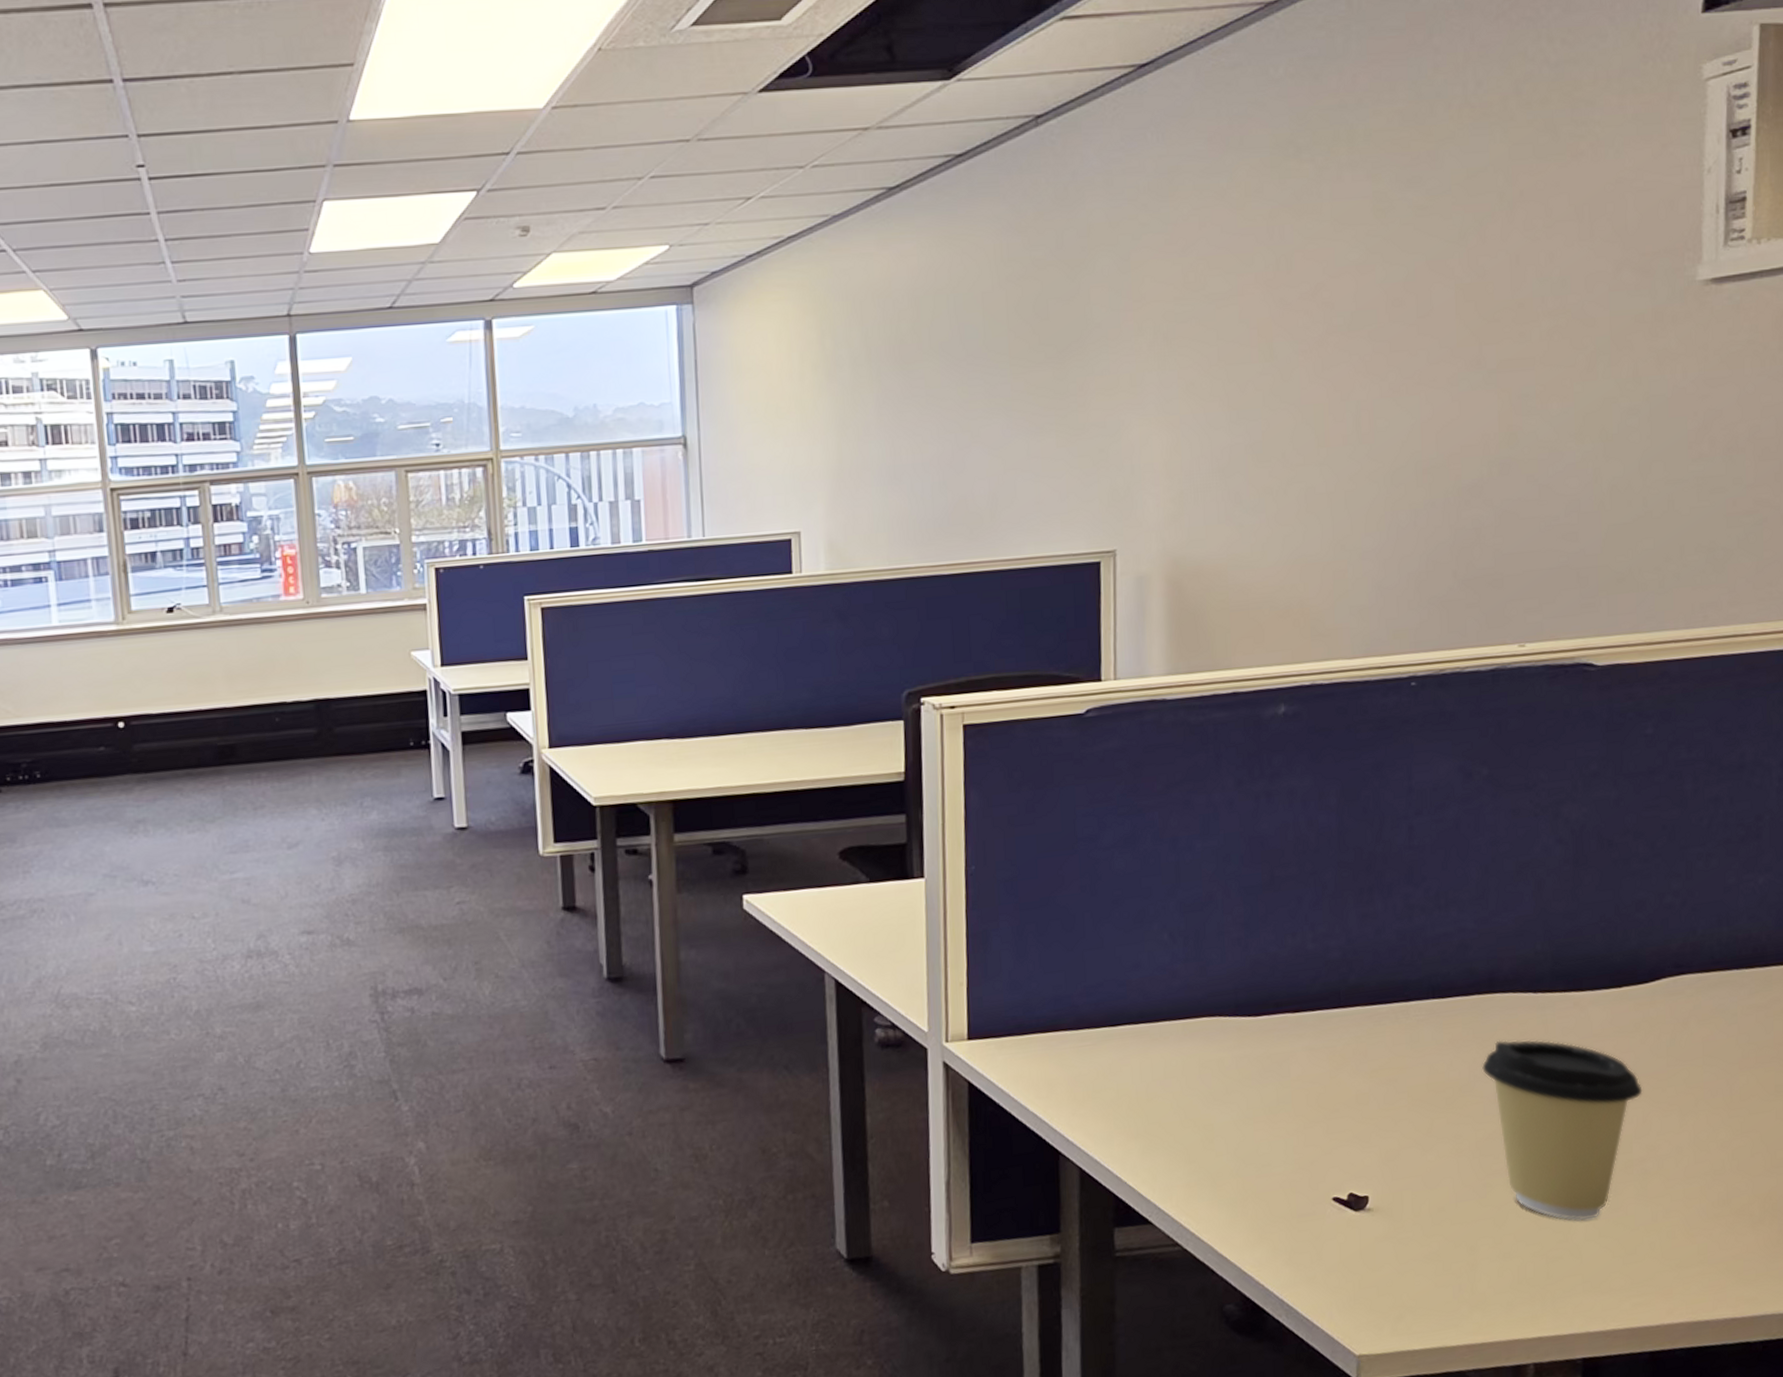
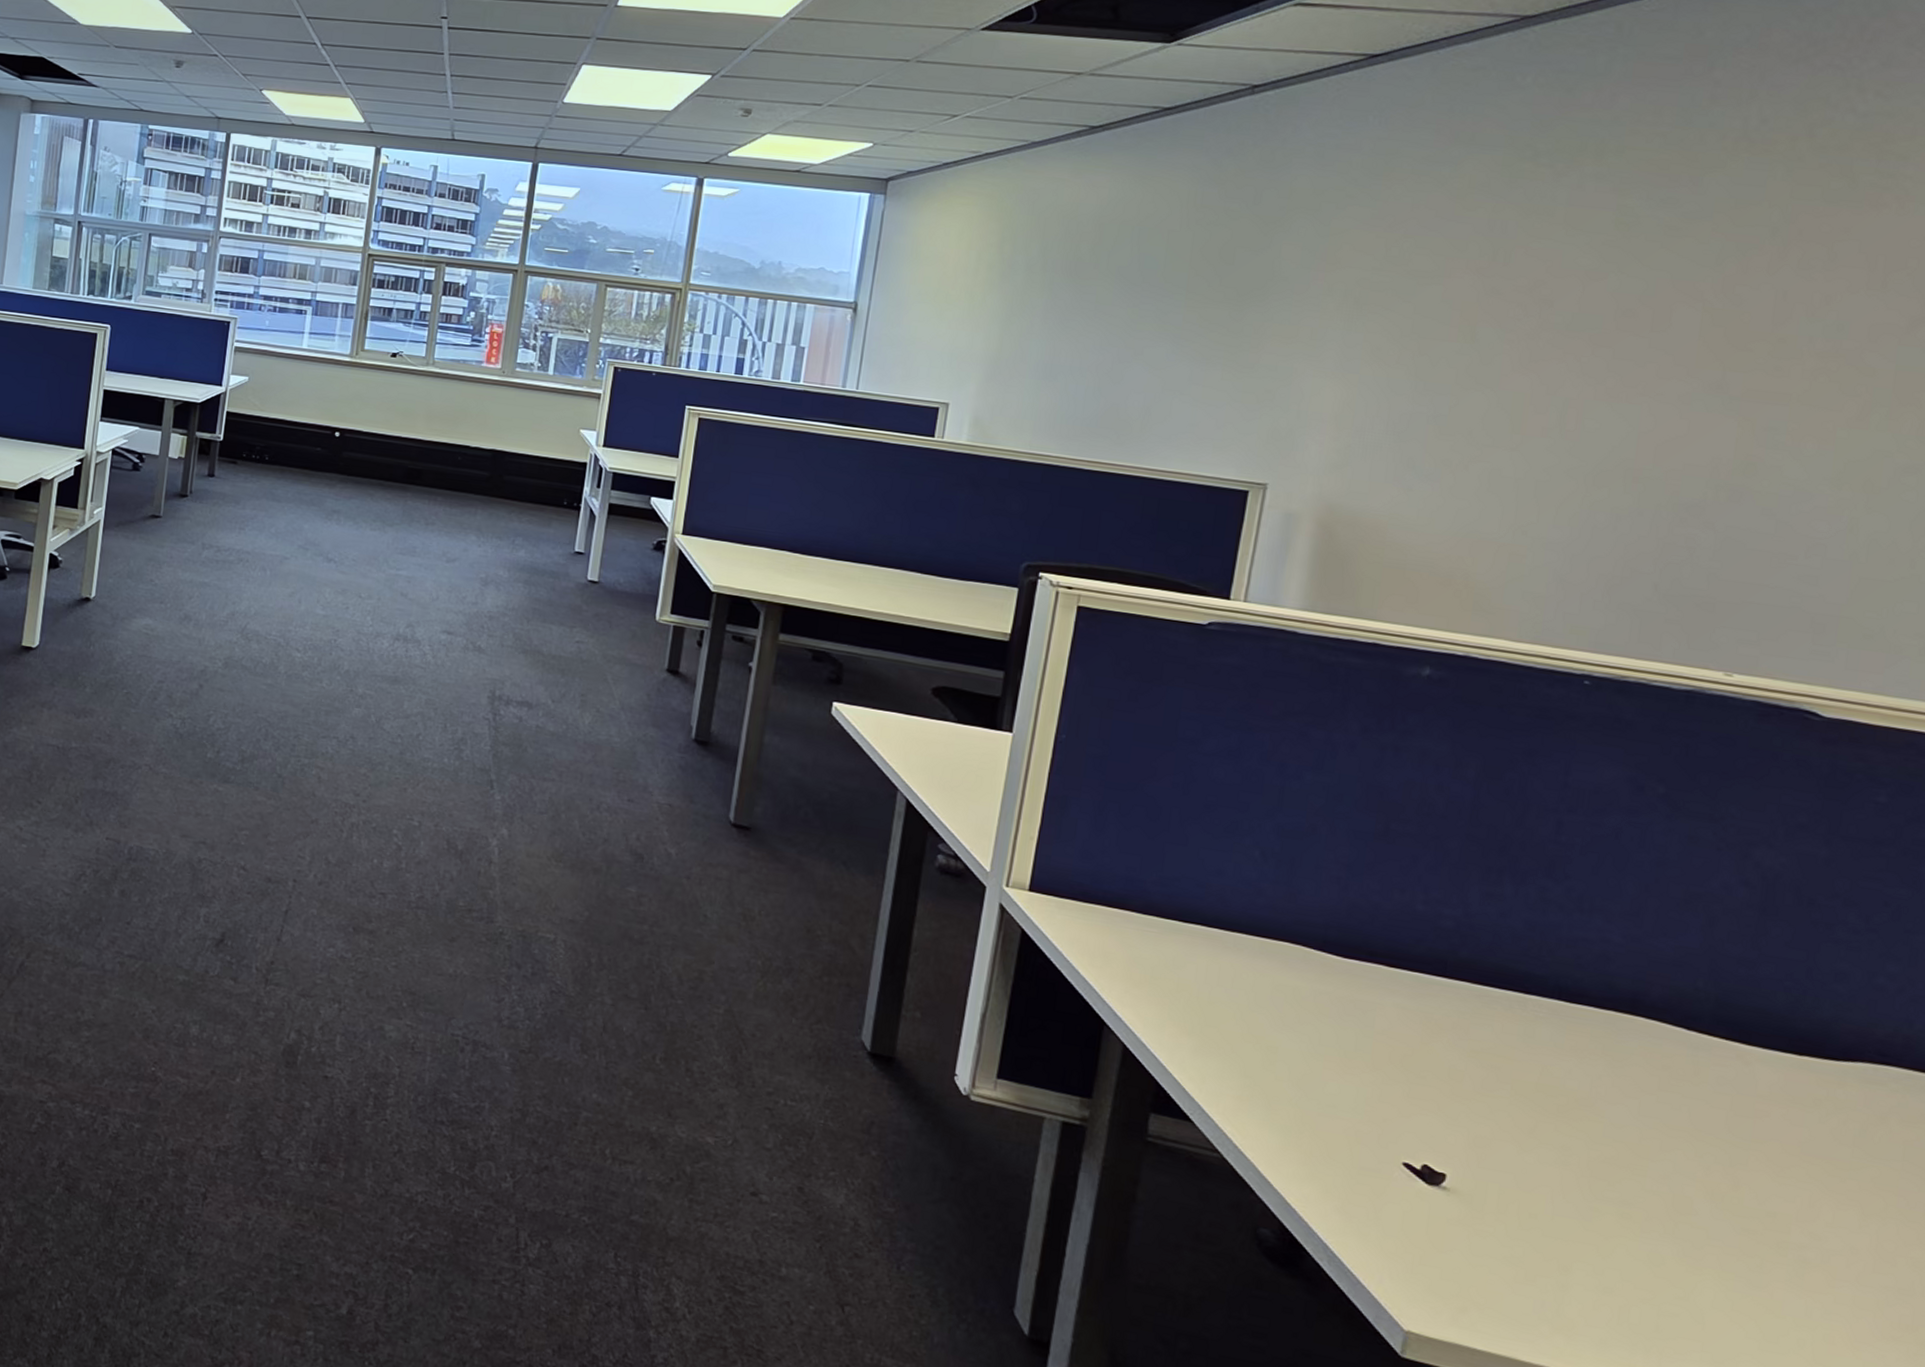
coffee cup: present [1482,1040,1643,1221] -> none [1608,1065,1814,1289]

